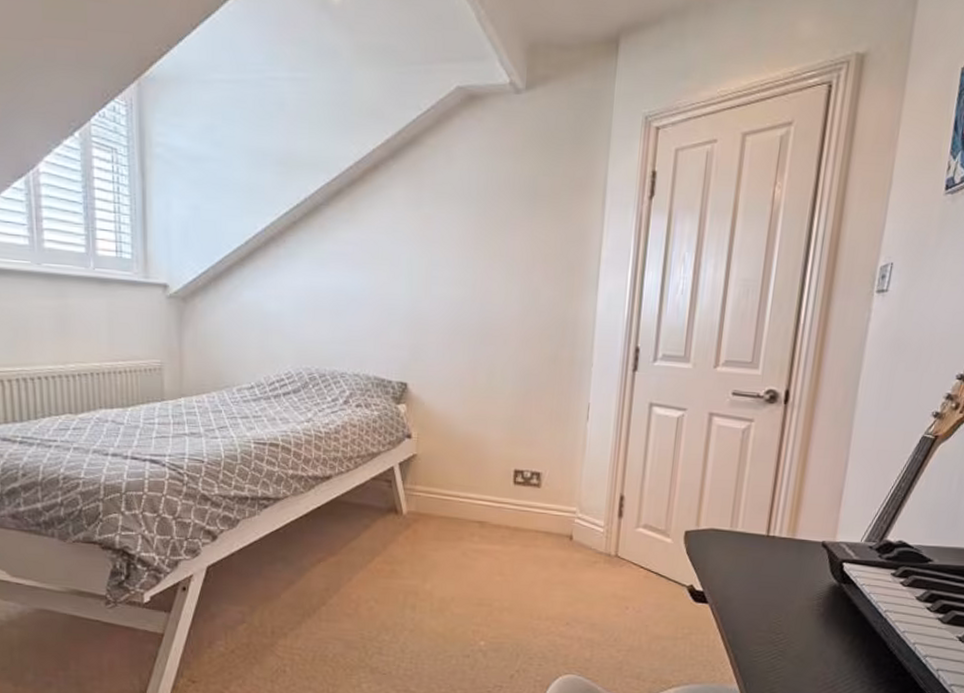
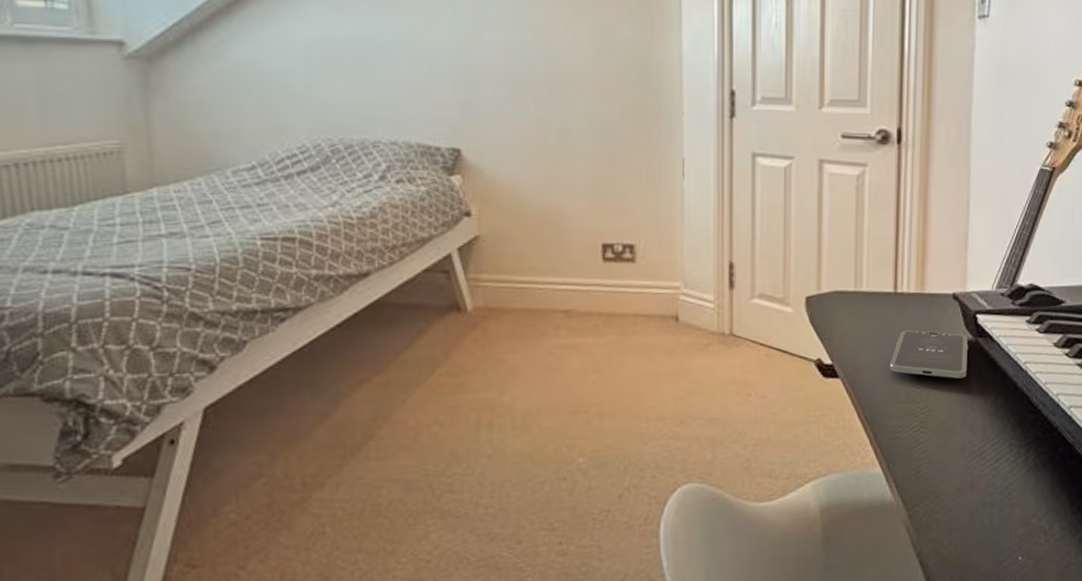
smartphone: none [755,569,833,618] -> present [889,330,969,379]

